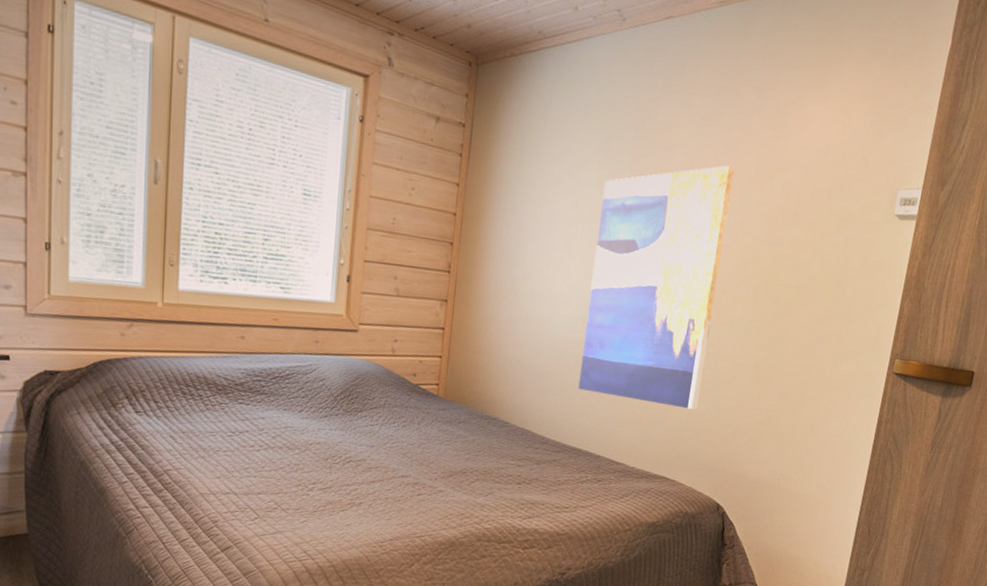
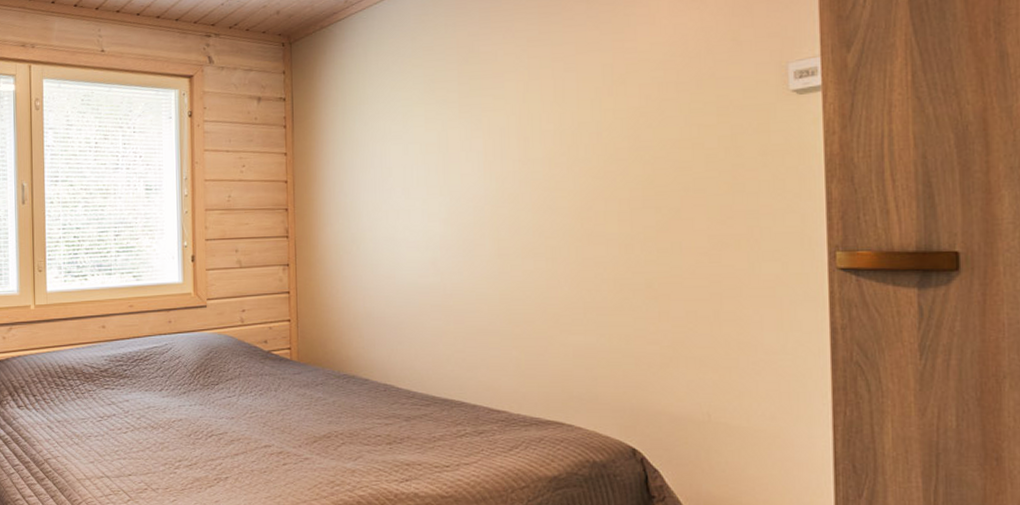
wall art: present [578,165,734,410] -> none [434,79,584,342]

